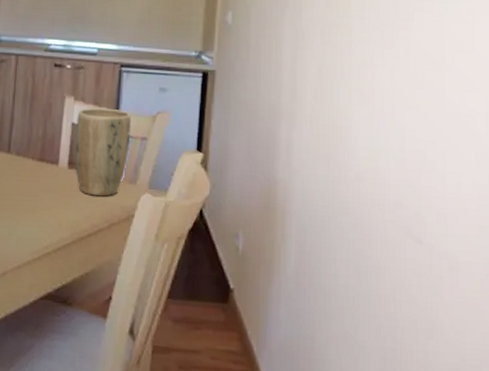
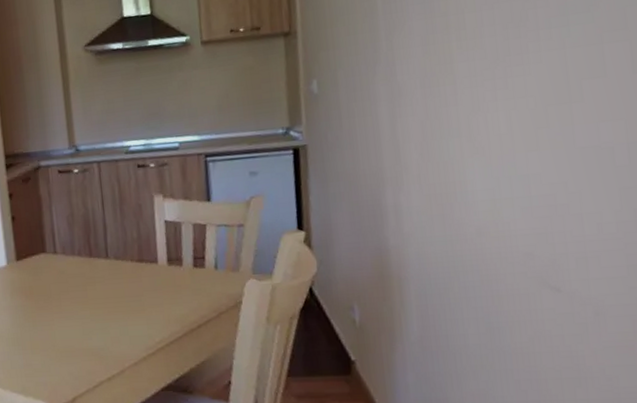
plant pot: present [74,108,132,197] -> none [169,200,228,288]

